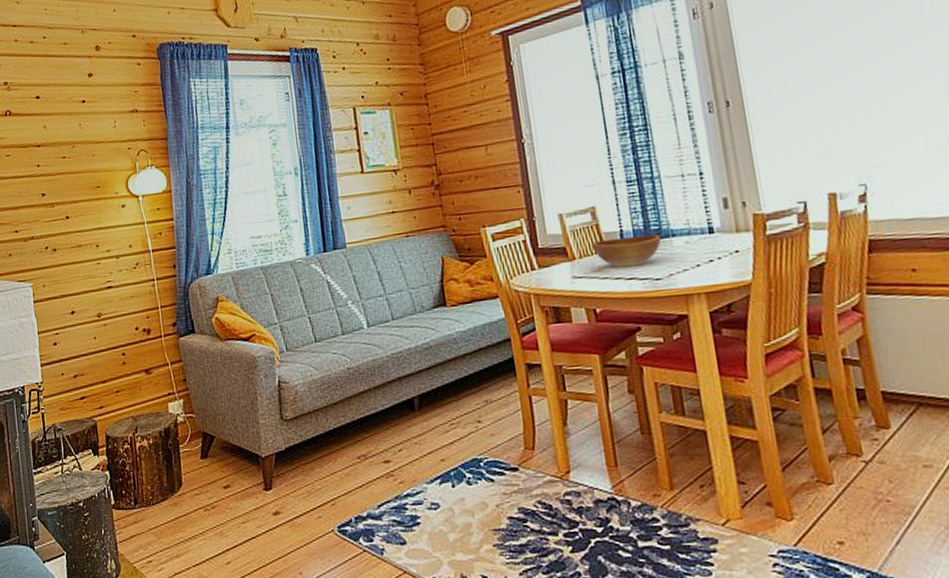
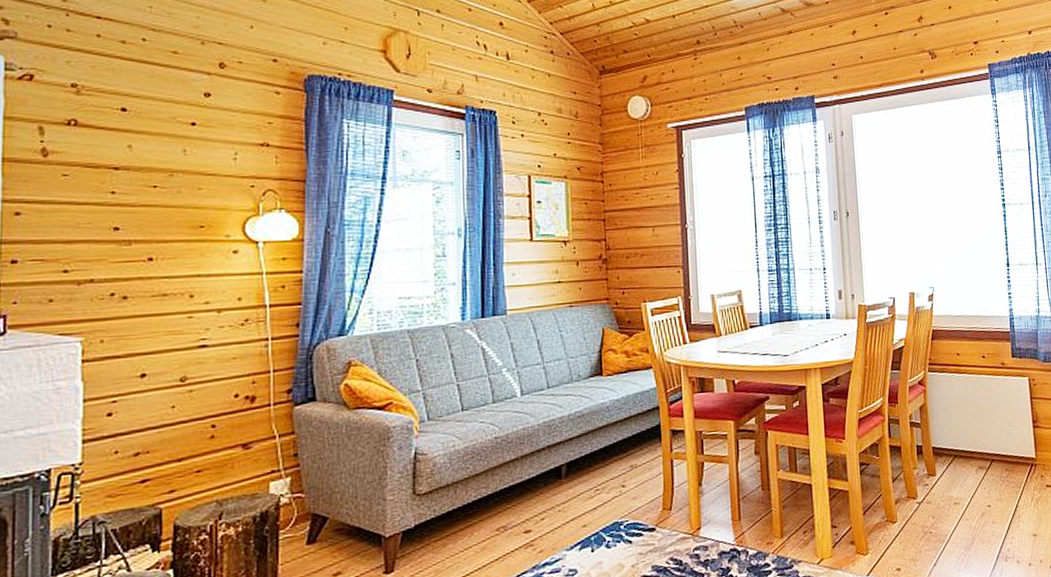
wooden bowl: present [590,234,662,268] -> none [735,317,791,345]

